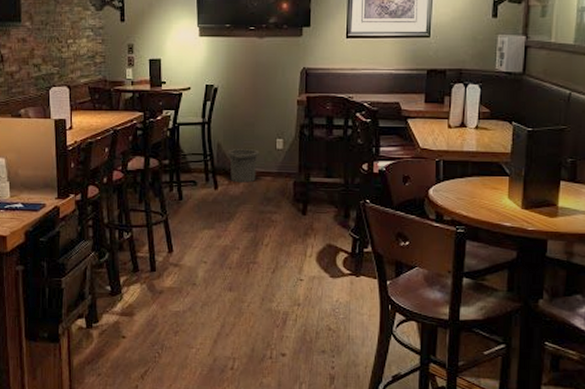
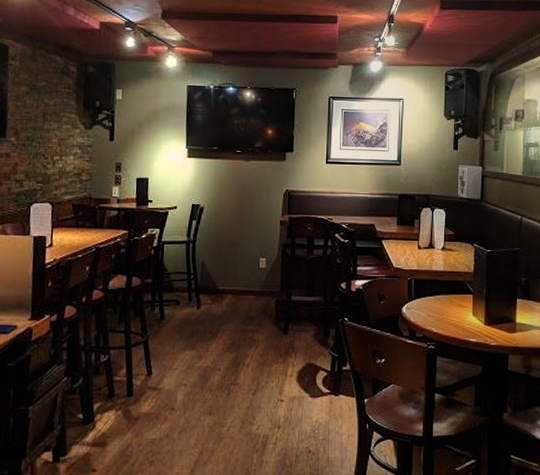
trash can: present [227,148,259,183] -> none [211,267,243,302]

